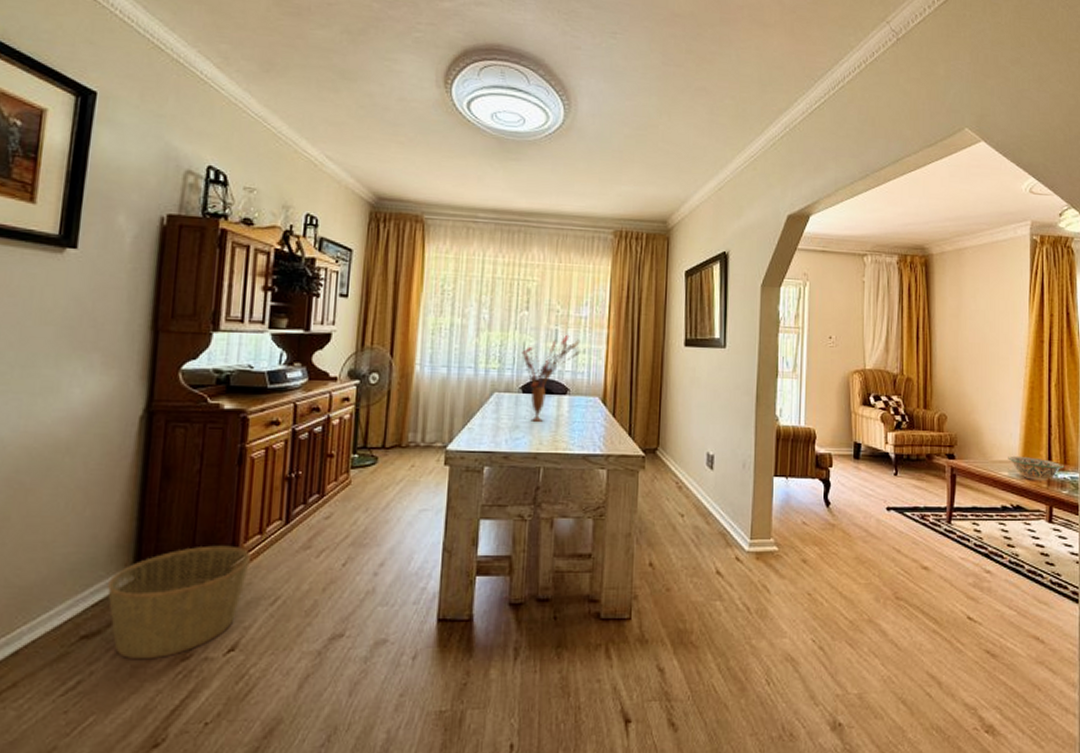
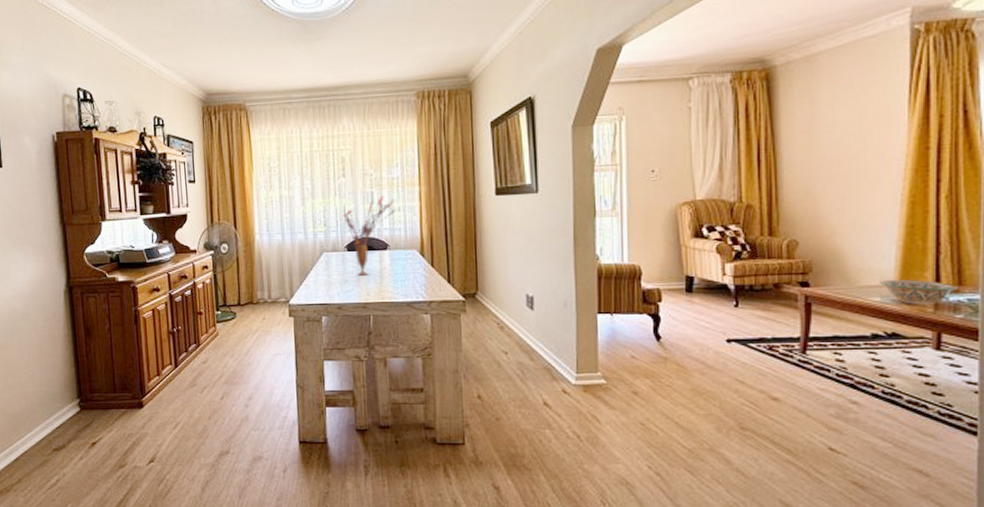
basket: present [107,545,250,660] -> none [64,384,154,467]

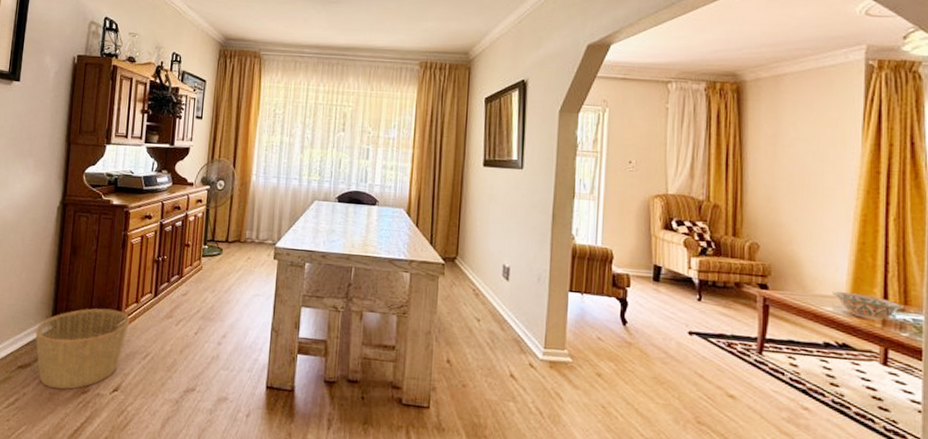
basket: none [64,384,154,467] -> present [35,308,130,390]
bouquet: present [343,195,395,276] -> none [338,153,389,228]

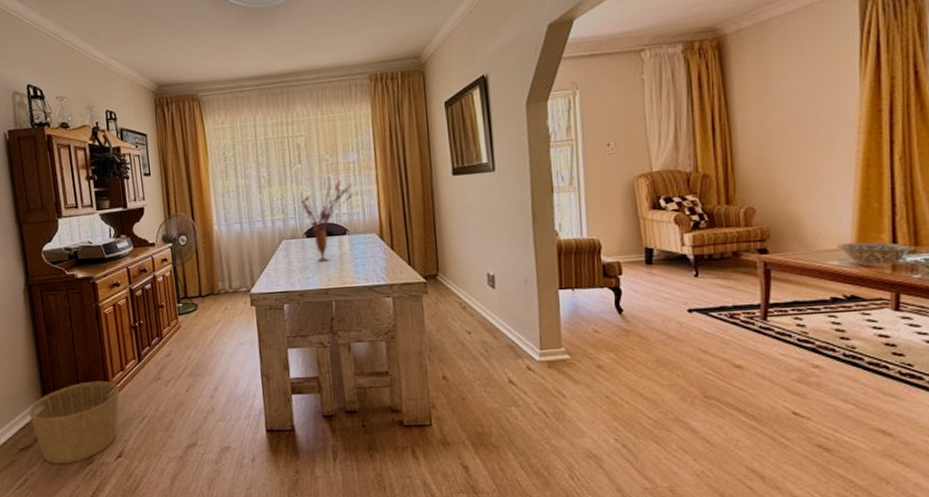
bouquet: none [338,153,389,228] -> present [301,180,353,262]

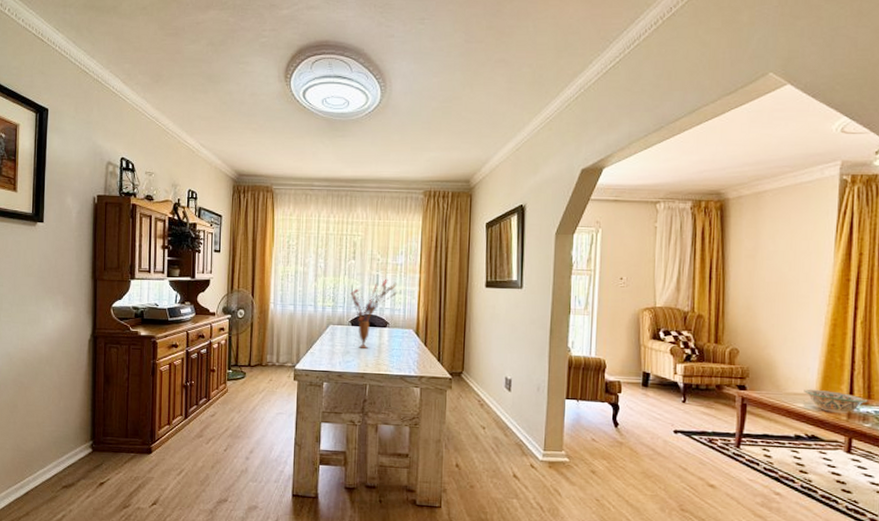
basket: present [29,380,119,465] -> none [77,431,163,506]

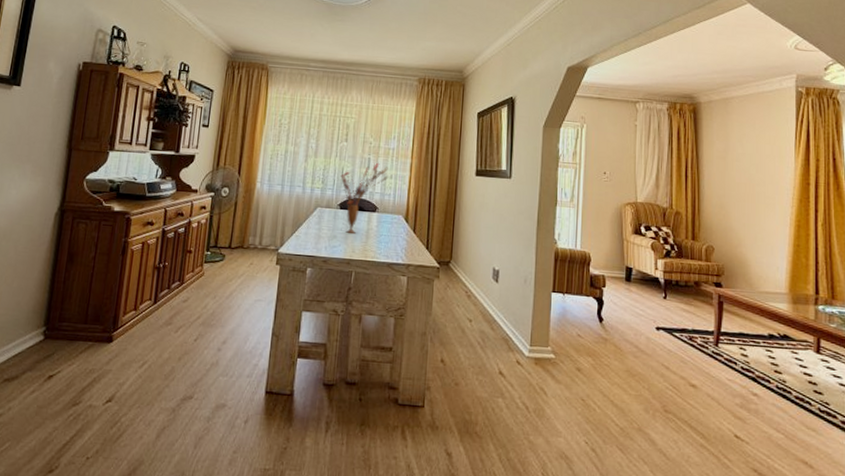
decorative bowl: present [804,388,868,414] -> none [775,287,832,314]

